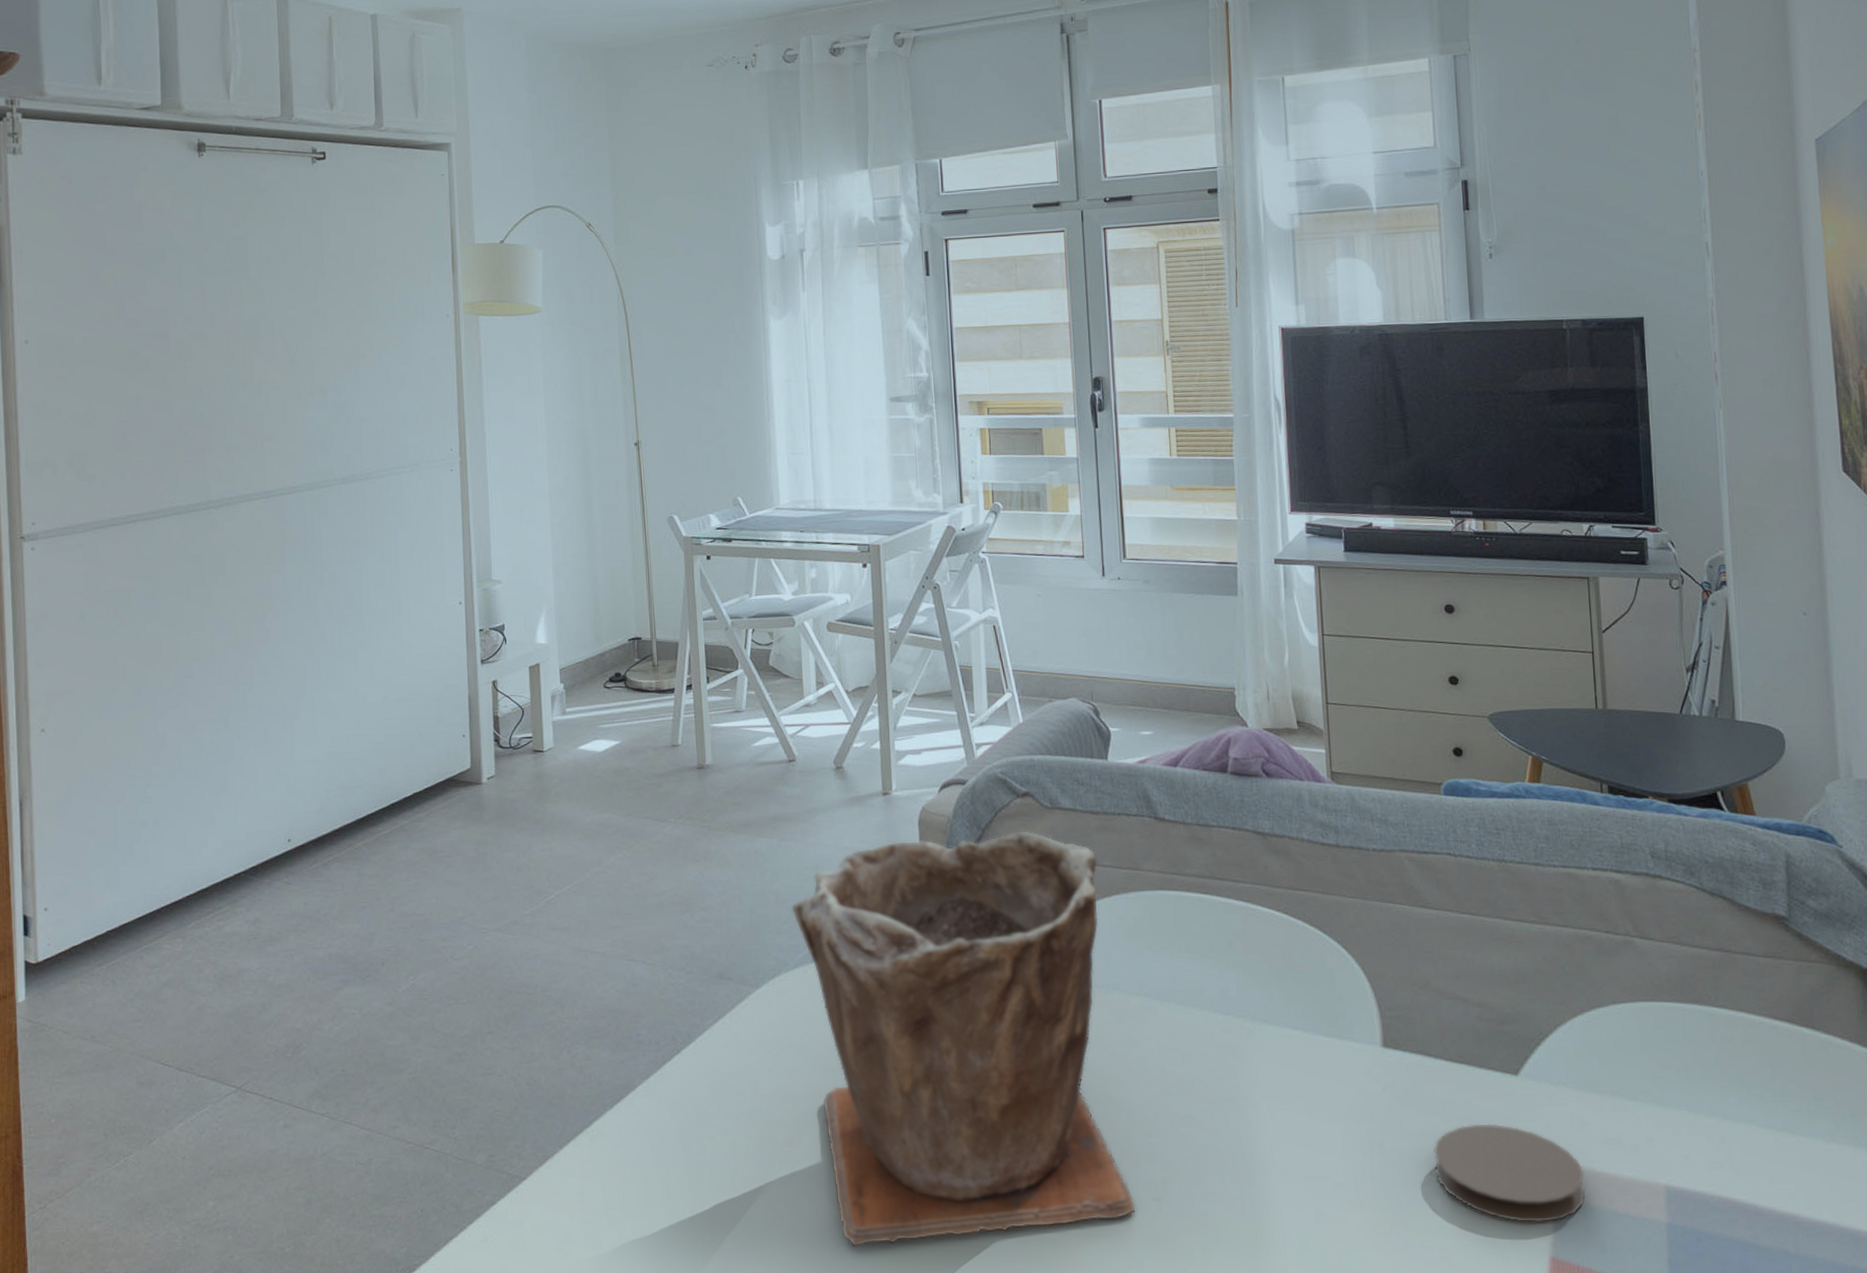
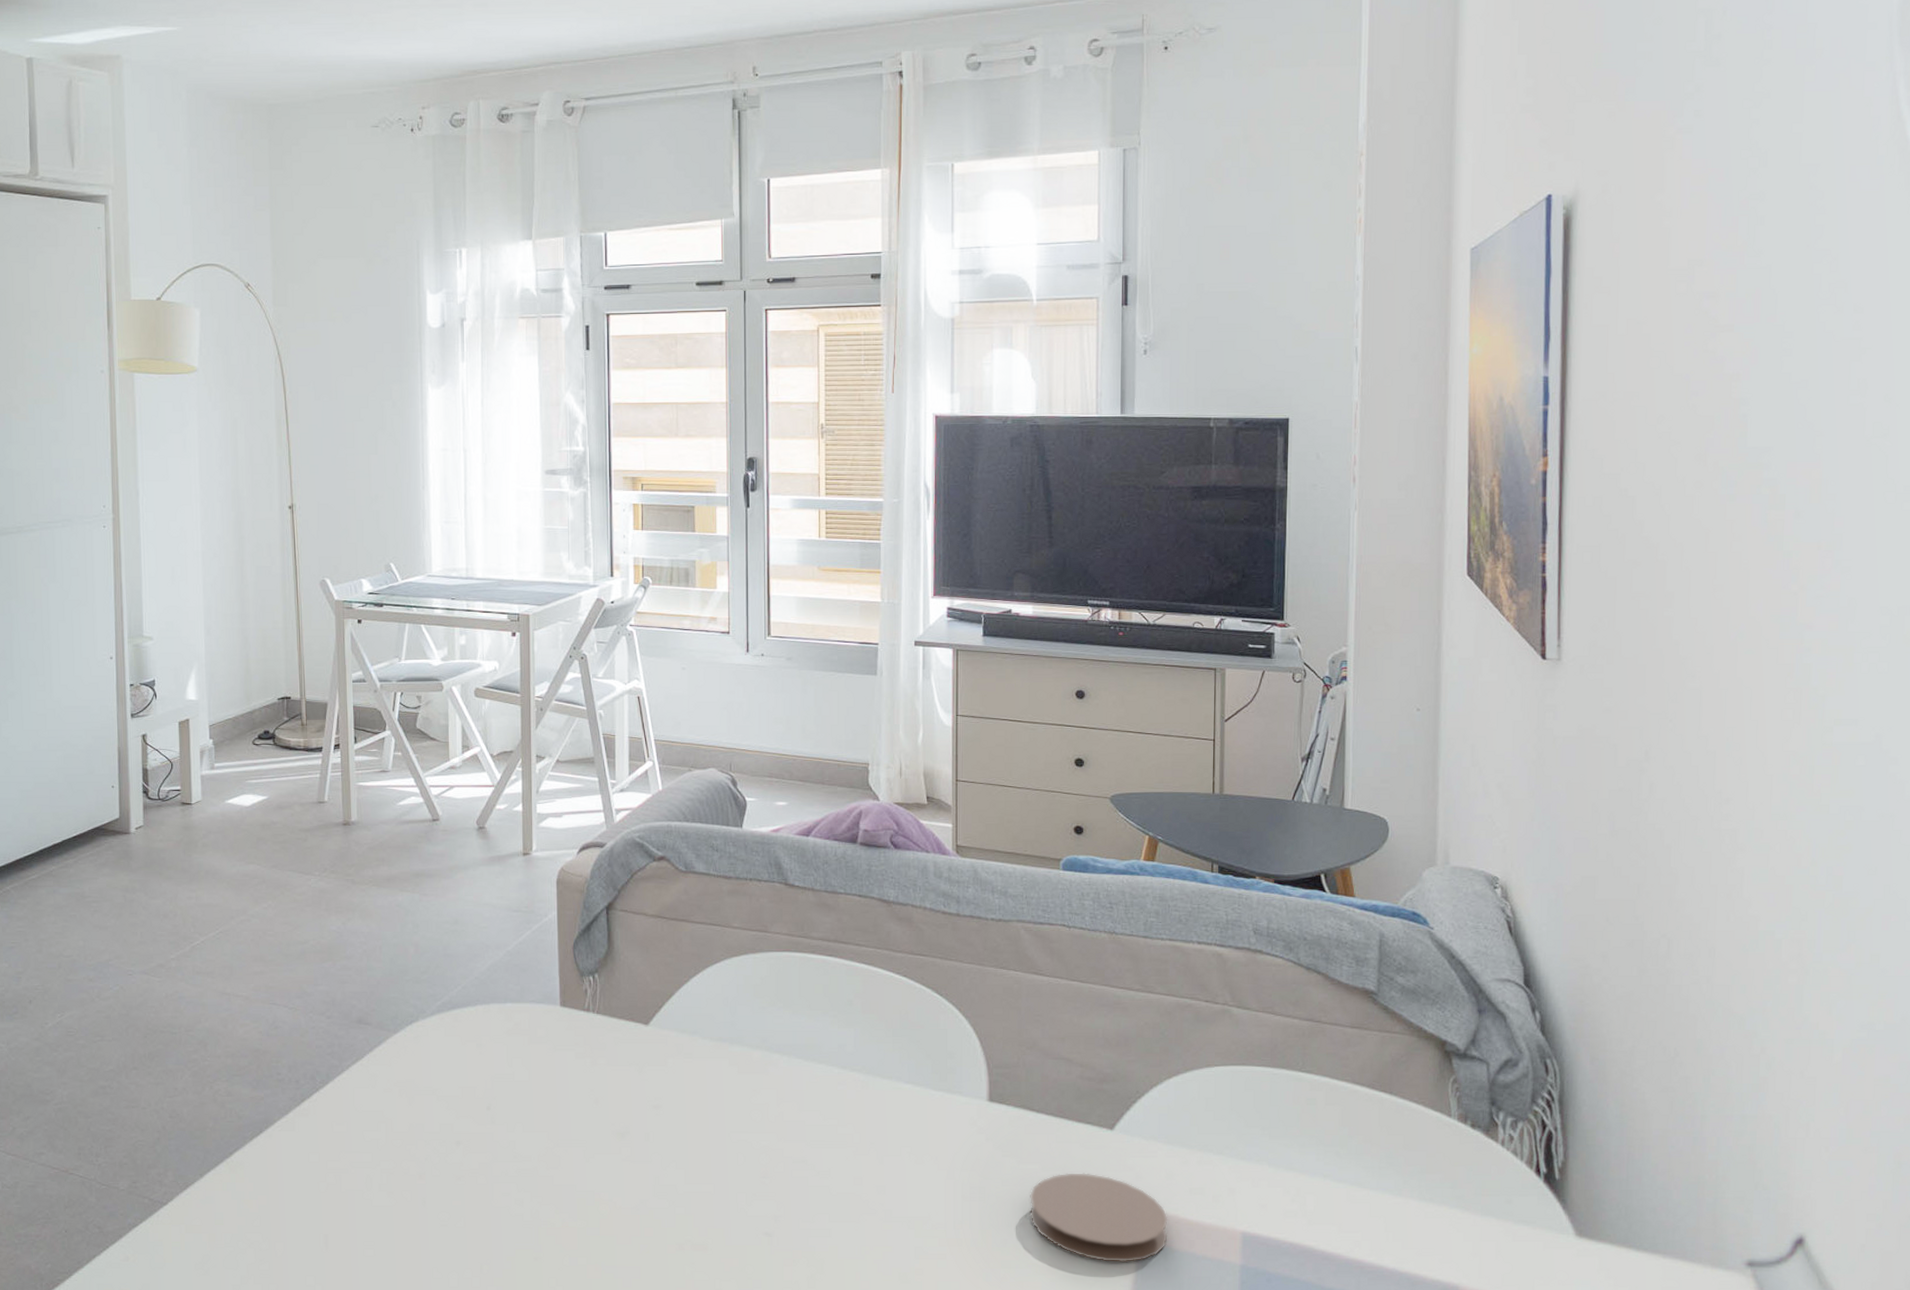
plant pot: present [791,831,1136,1246] -> none [431,893,748,1271]

